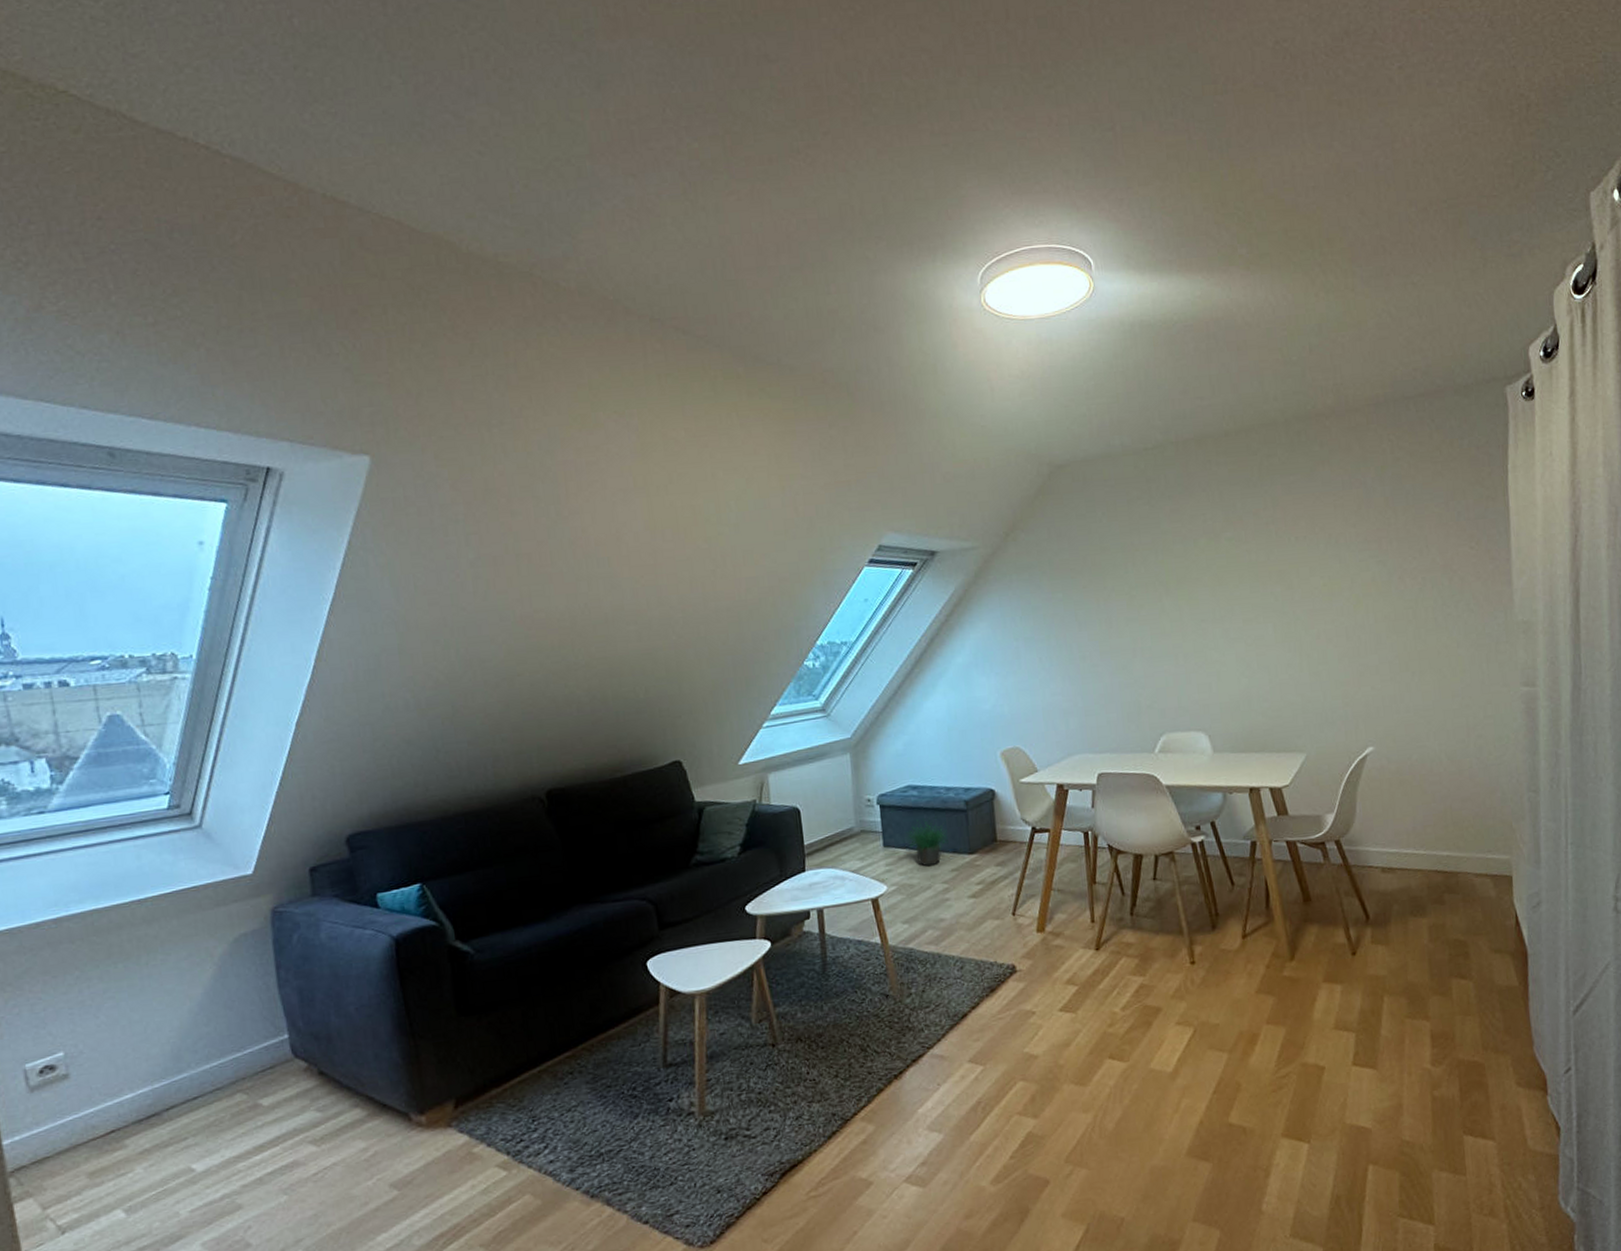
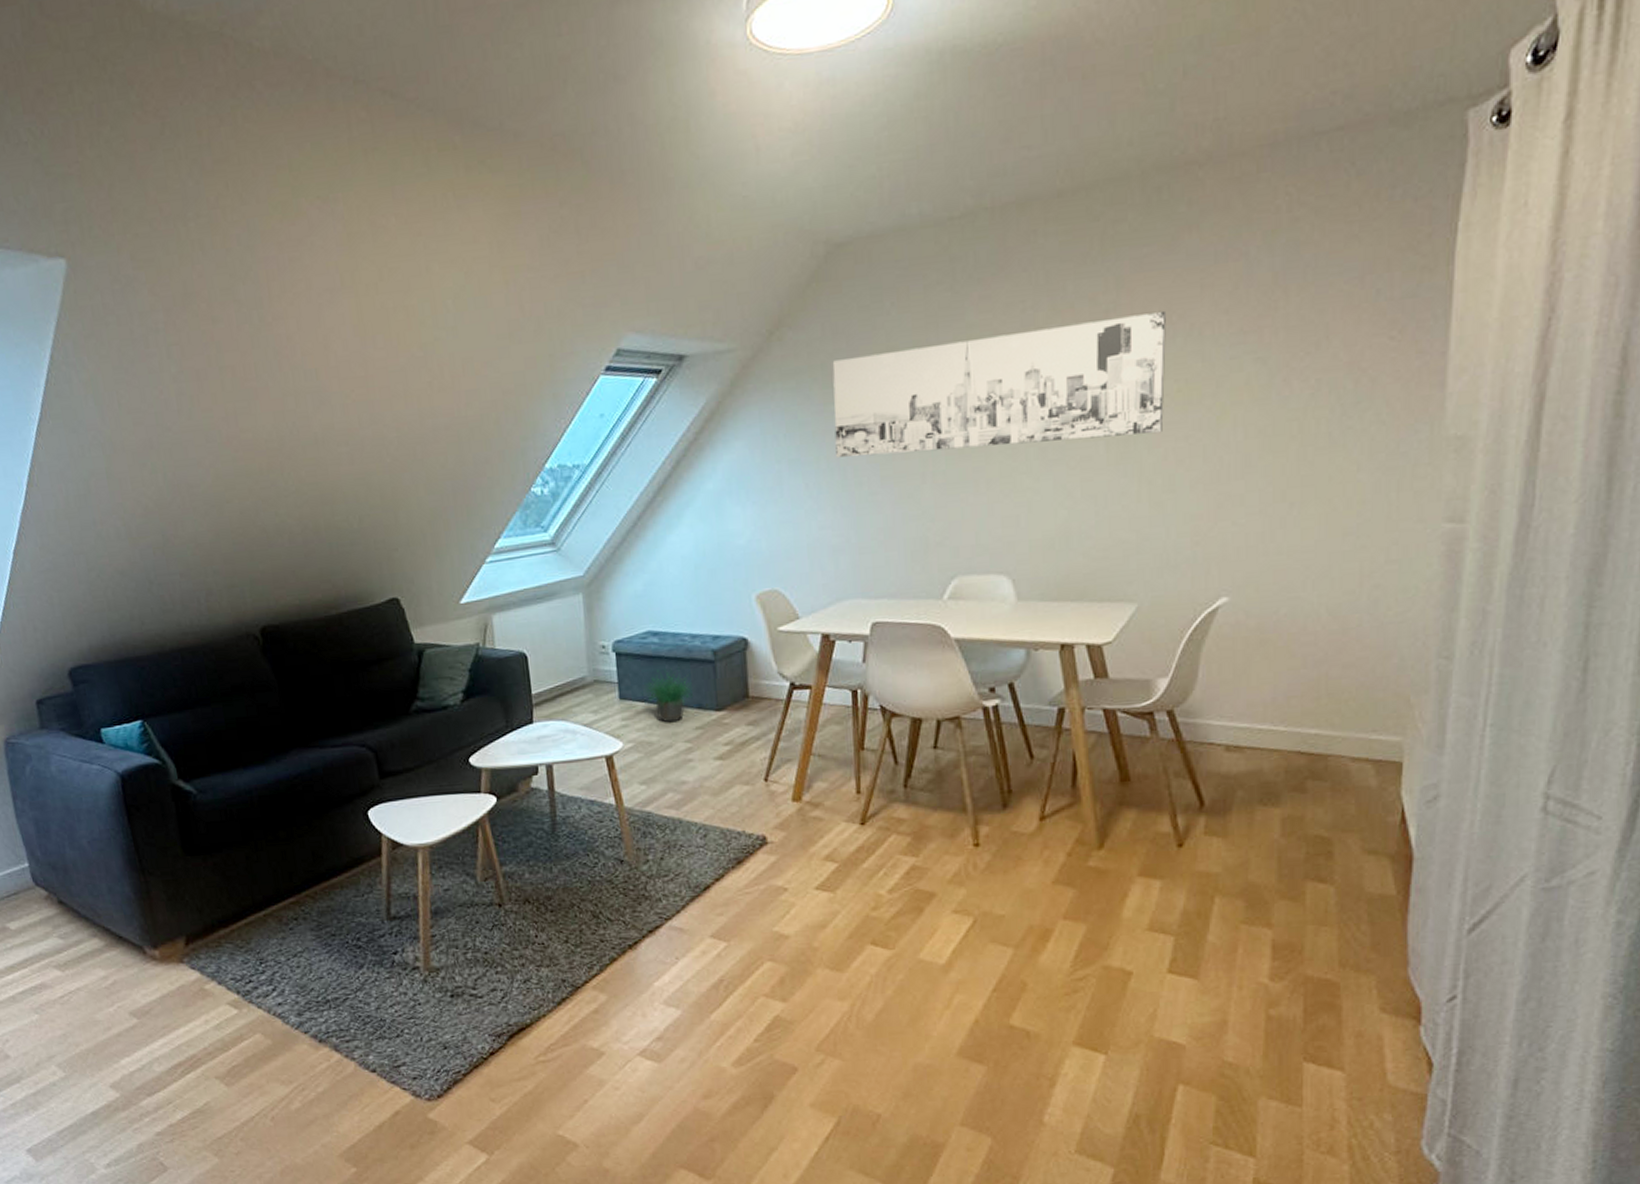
wall art: none [1057,524,1315,636] -> present [832,310,1166,457]

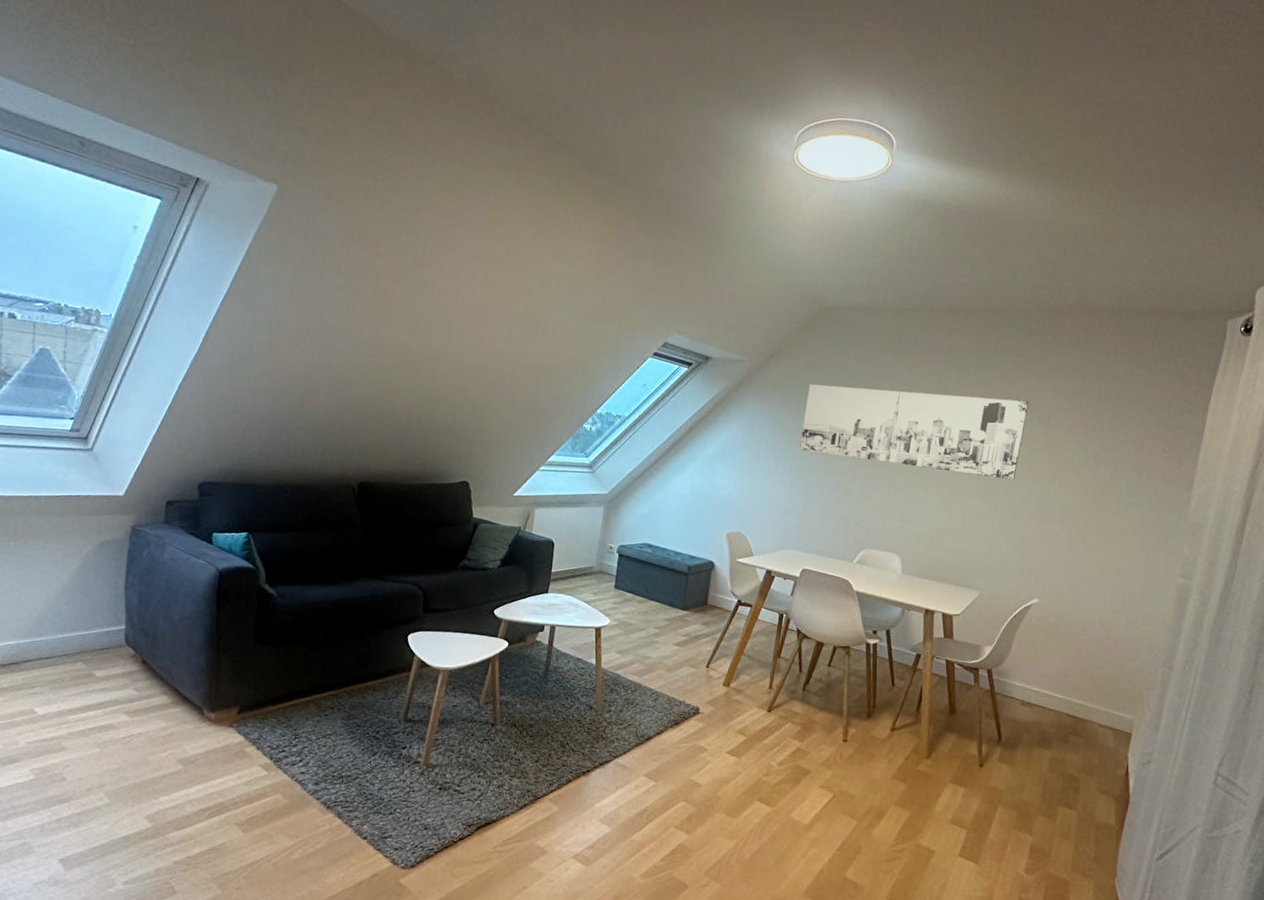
potted plant: present [643,669,693,723] -> none [633,572,669,613]

